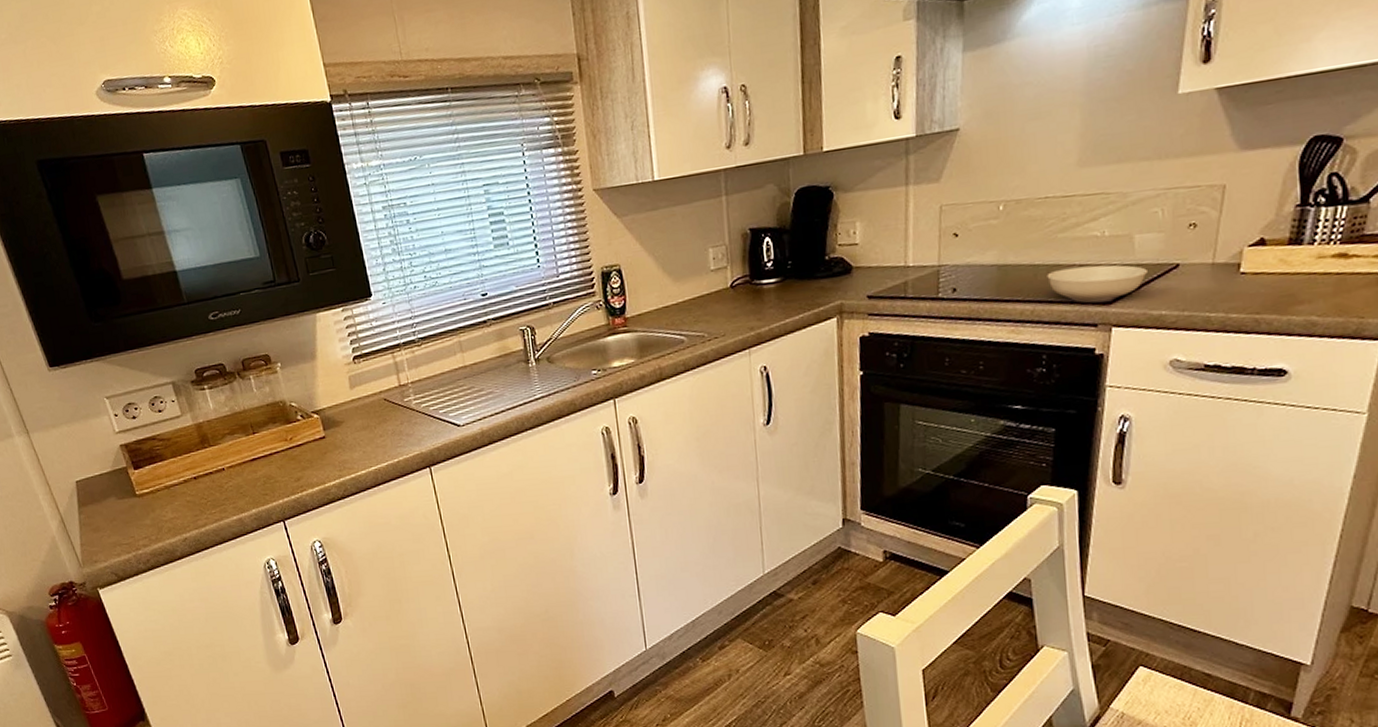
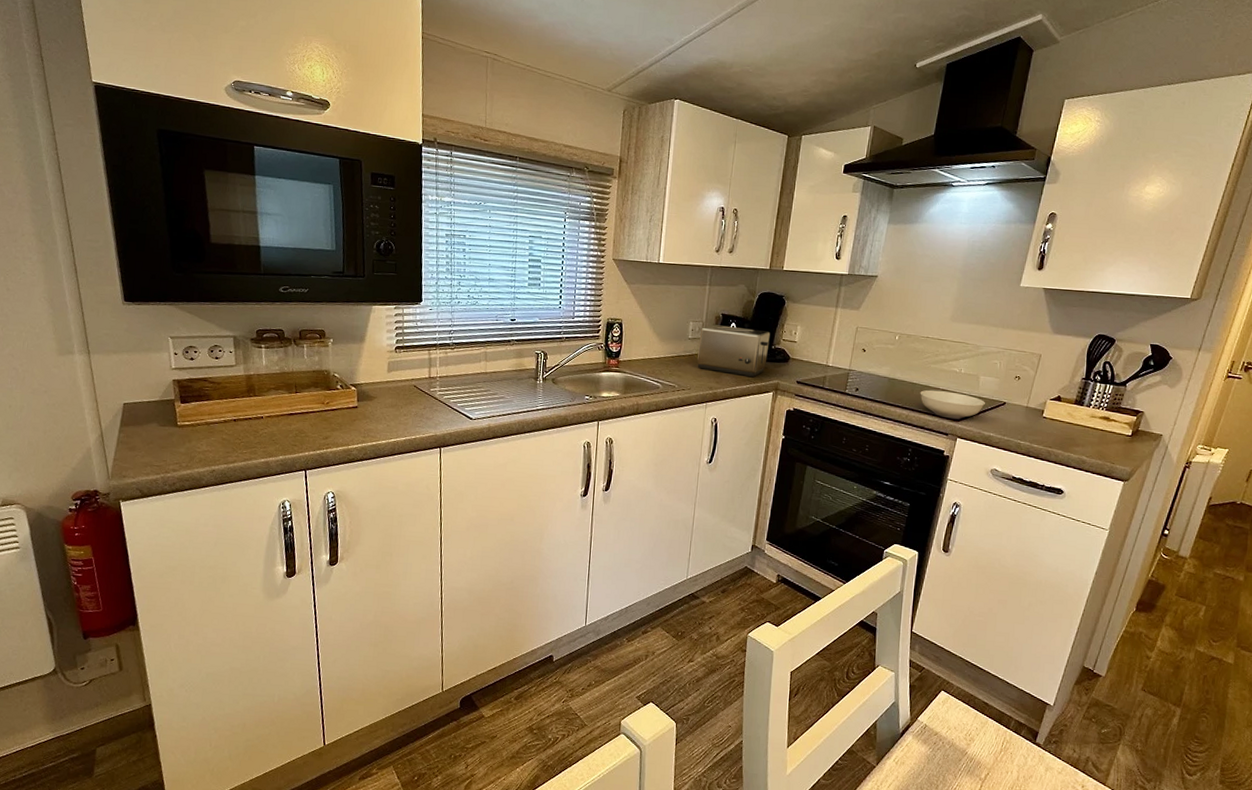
toaster: none [724,238,822,307] -> present [697,324,770,378]

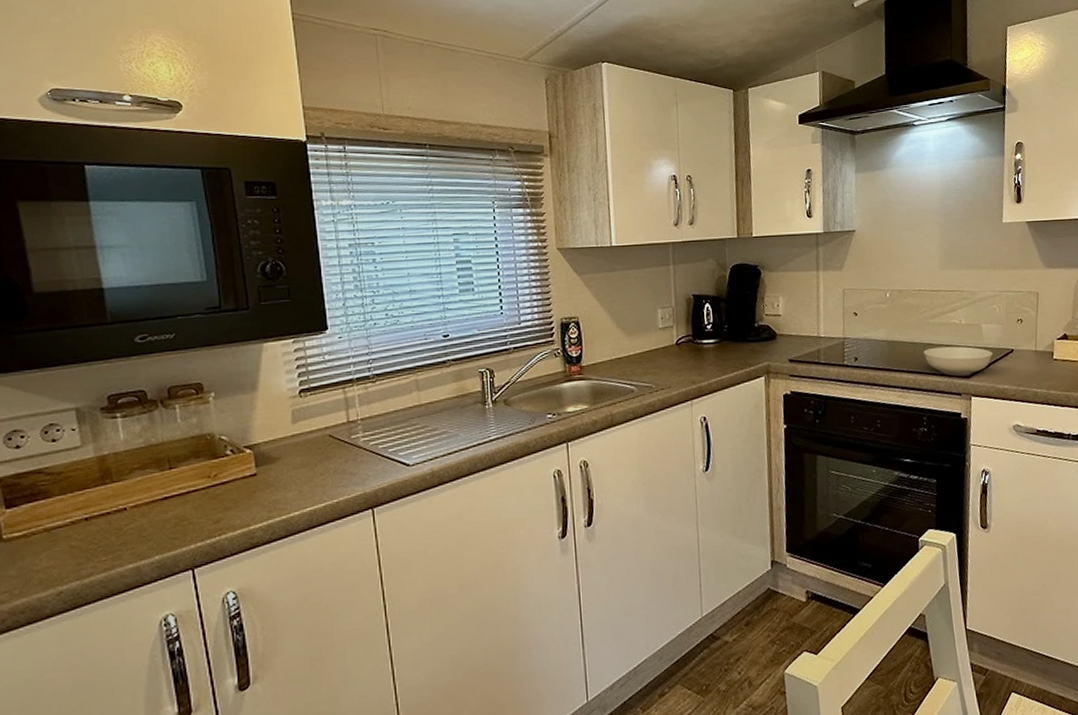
toaster: present [697,324,770,378] -> none [670,307,752,364]

